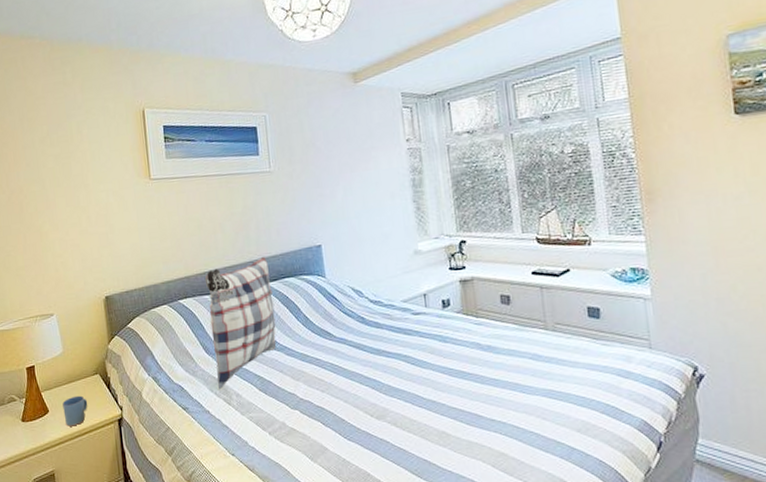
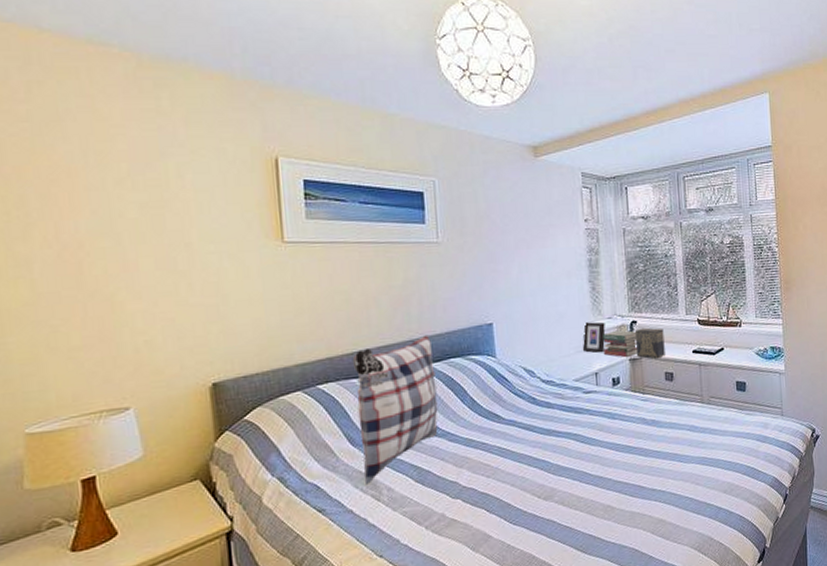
mug: present [62,395,88,427] -> none [140,508,181,550]
picture frame: none [409,242,433,274] -> present [583,322,606,353]
books: none [430,250,469,279] -> present [603,330,638,358]
decorative box: none [465,247,500,280] -> present [635,327,665,359]

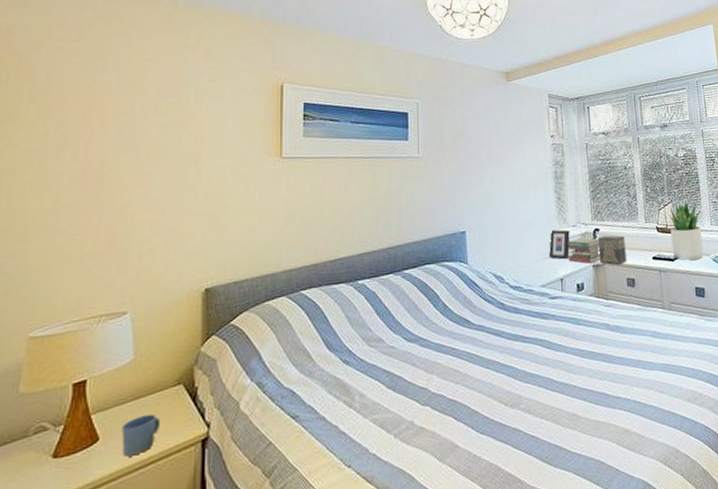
mug: none [140,508,181,550] -> present [121,413,161,457]
cushion: present [352,334,438,484] -> none [335,242,412,390]
planter: none [711,289,746,355] -> present [669,198,703,261]

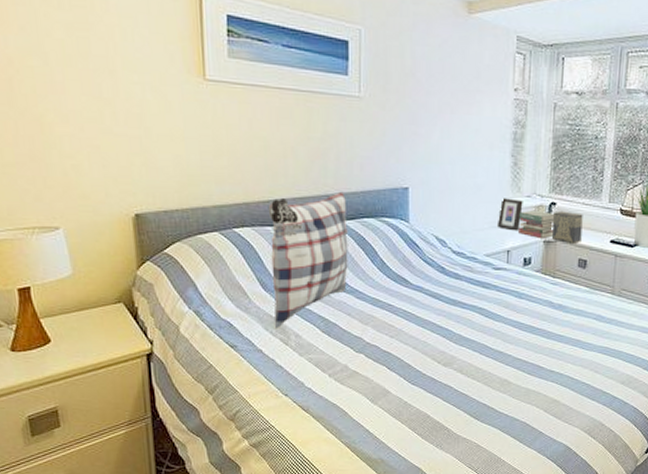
mug: present [121,413,161,457] -> none [70,325,107,359]
cushion: none [335,242,412,390] -> present [268,191,348,328]

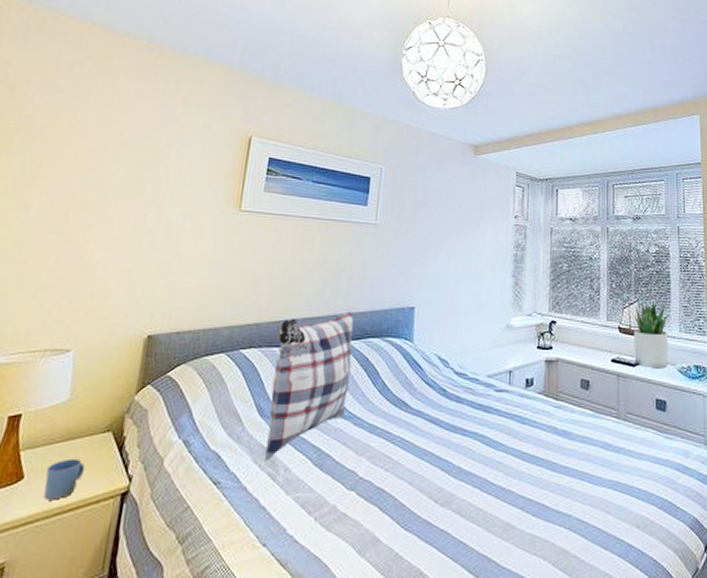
mug: none [70,325,107,359] -> present [44,458,86,500]
picture frame: present [498,198,523,231] -> none [500,317,524,351]
books: present [519,210,555,239] -> none [520,328,556,359]
decorative box: present [552,210,583,243] -> none [554,329,583,363]

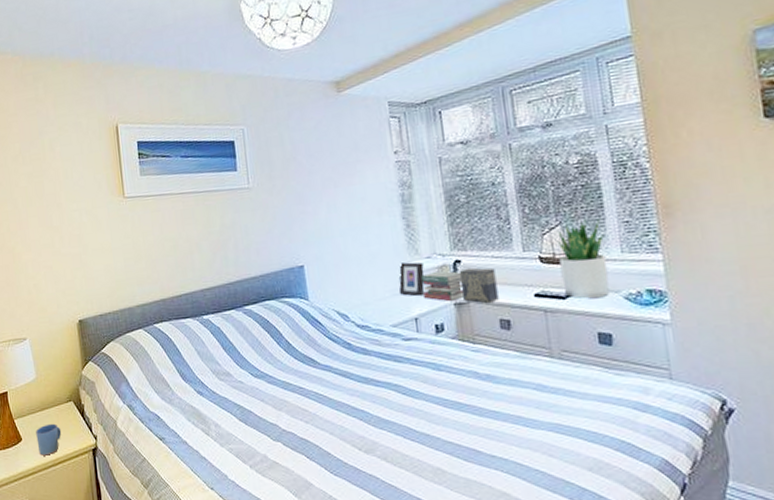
cushion: present [264,311,354,460] -> none [181,277,257,418]
picture frame: none [500,317,524,351] -> present [399,262,425,297]
books: none [520,328,556,359] -> present [421,270,465,302]
decorative box: none [554,329,583,363] -> present [460,267,499,303]

